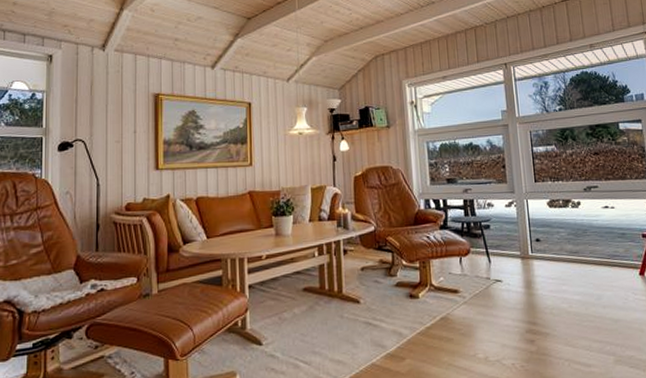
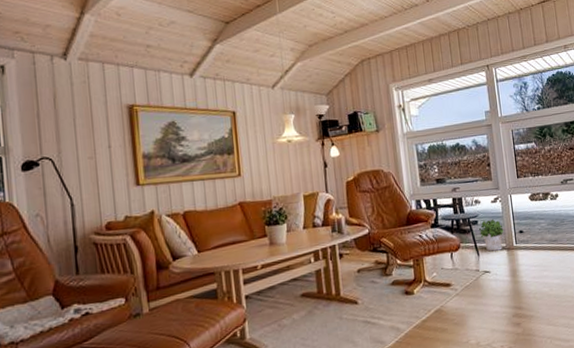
potted plant: none [490,224,519,259] -> present [478,218,504,251]

